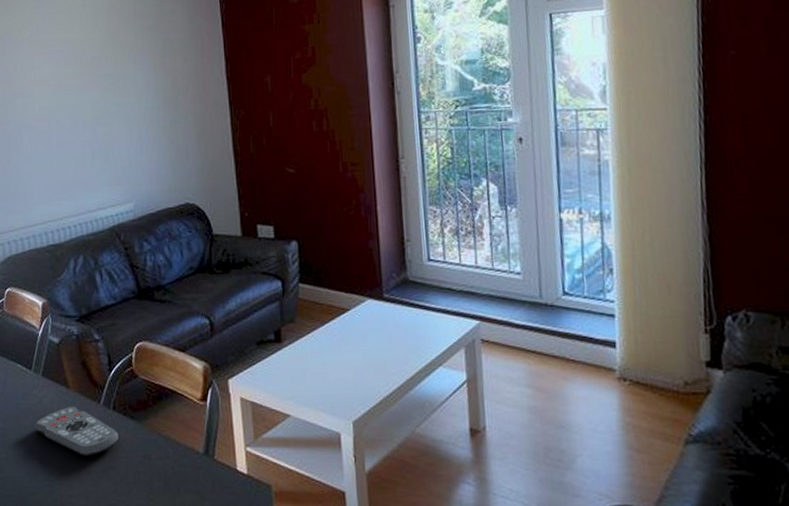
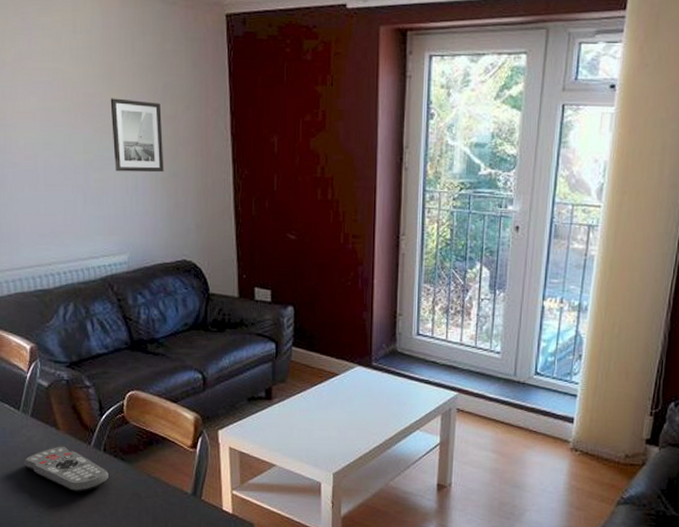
wall art: none [115,57,166,125] -> present [110,98,164,173]

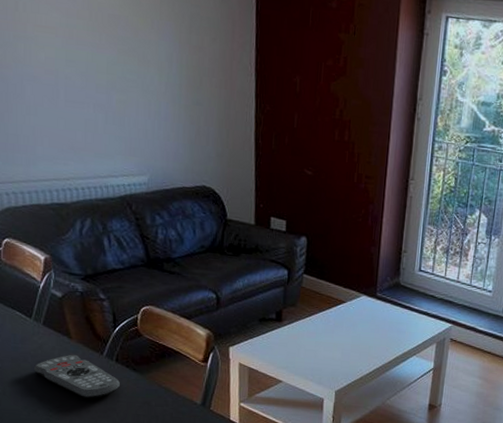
wall art: present [110,98,164,173] -> none [136,22,188,100]

